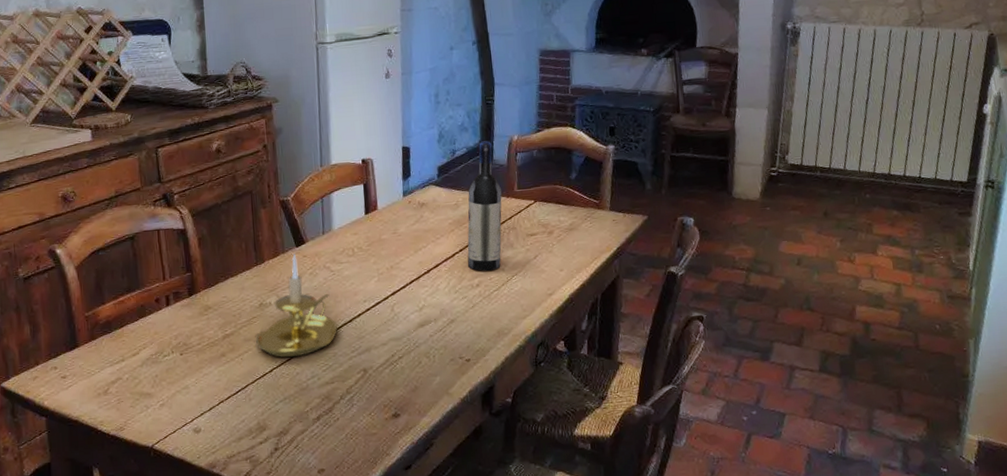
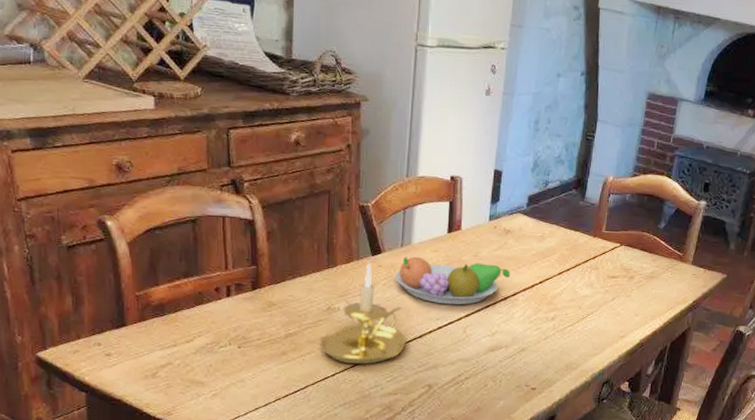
fruit bowl: none [319,239,431,286] -> present [395,256,511,305]
wine bottle: present [467,140,502,271] -> none [545,177,590,306]

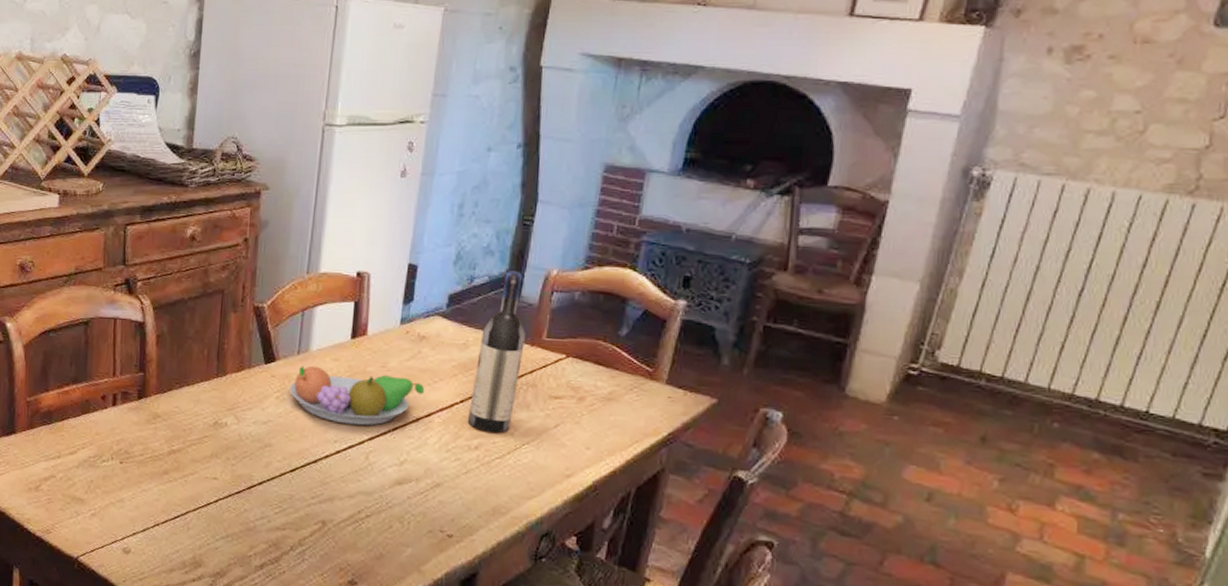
candle holder: present [319,262,406,365] -> none [203,371,299,492]
wine bottle: none [545,177,590,306] -> present [467,271,527,433]

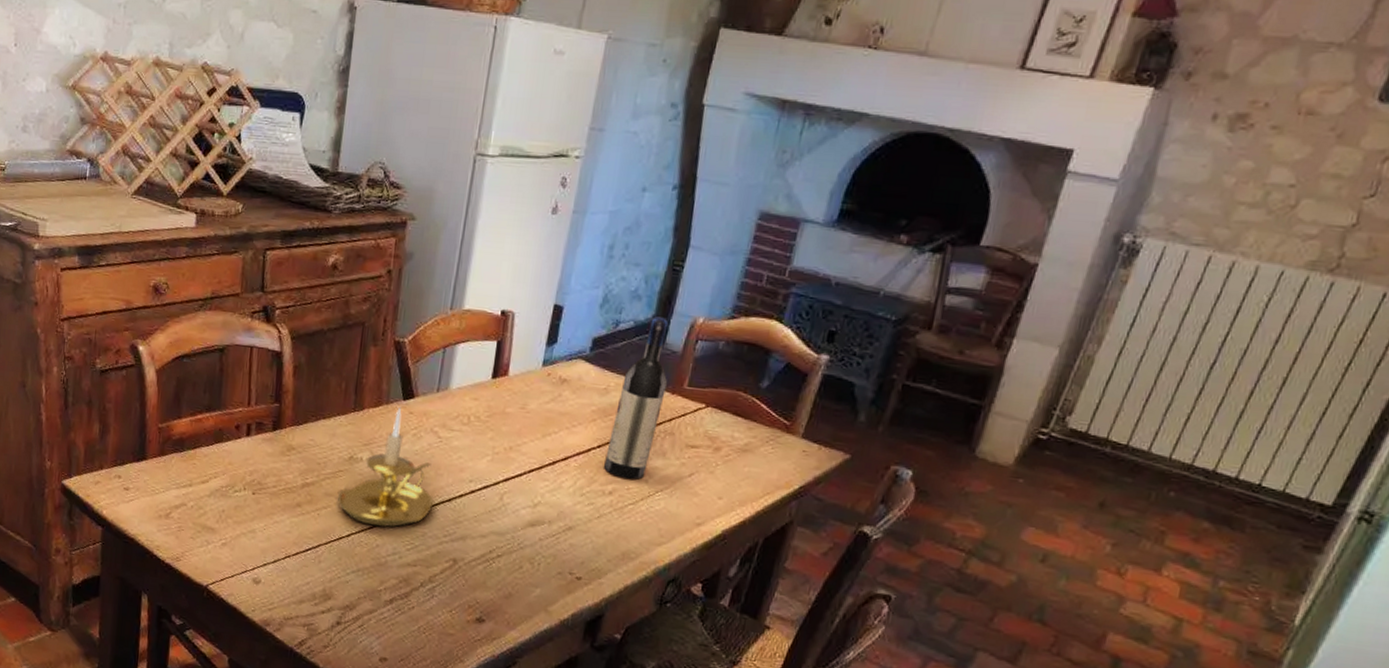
candle holder: none [203,371,299,492] -> present [337,407,433,528]
fruit bowl: present [289,365,425,426] -> none [426,404,563,467]

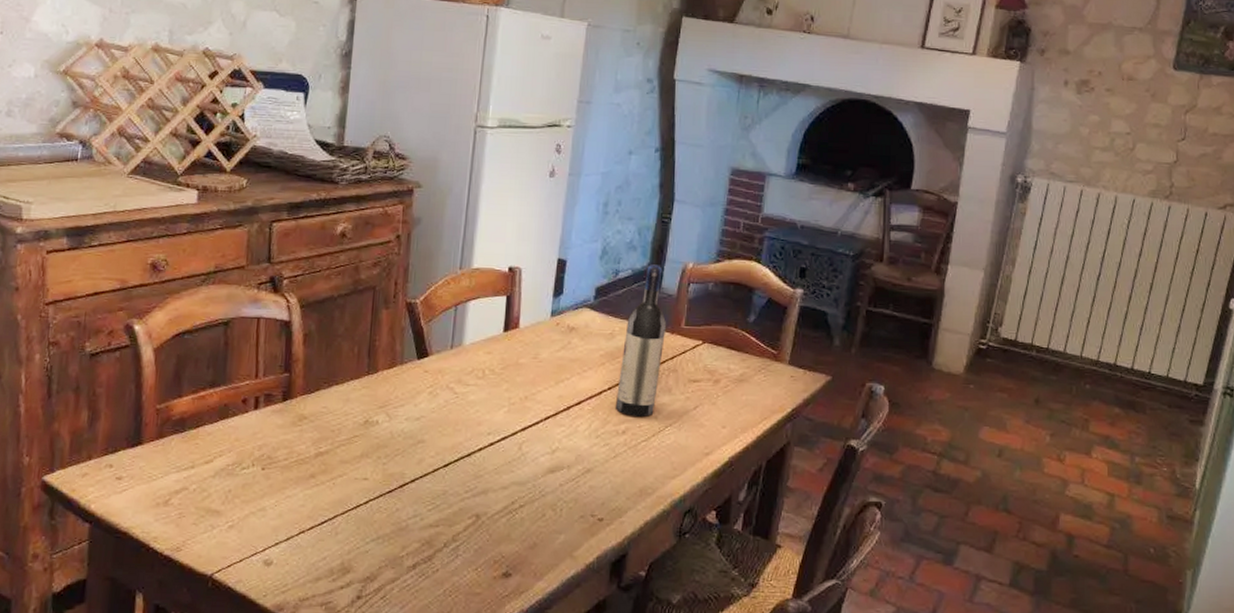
candle holder: present [337,407,433,528] -> none [353,367,452,490]

